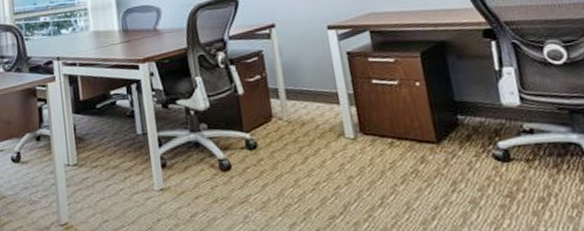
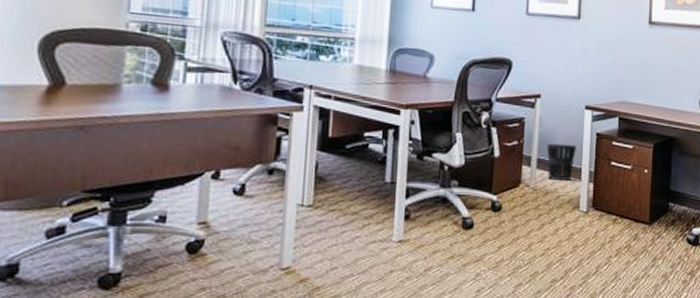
wastebasket: none [292,68,328,109] -> present [547,143,576,180]

